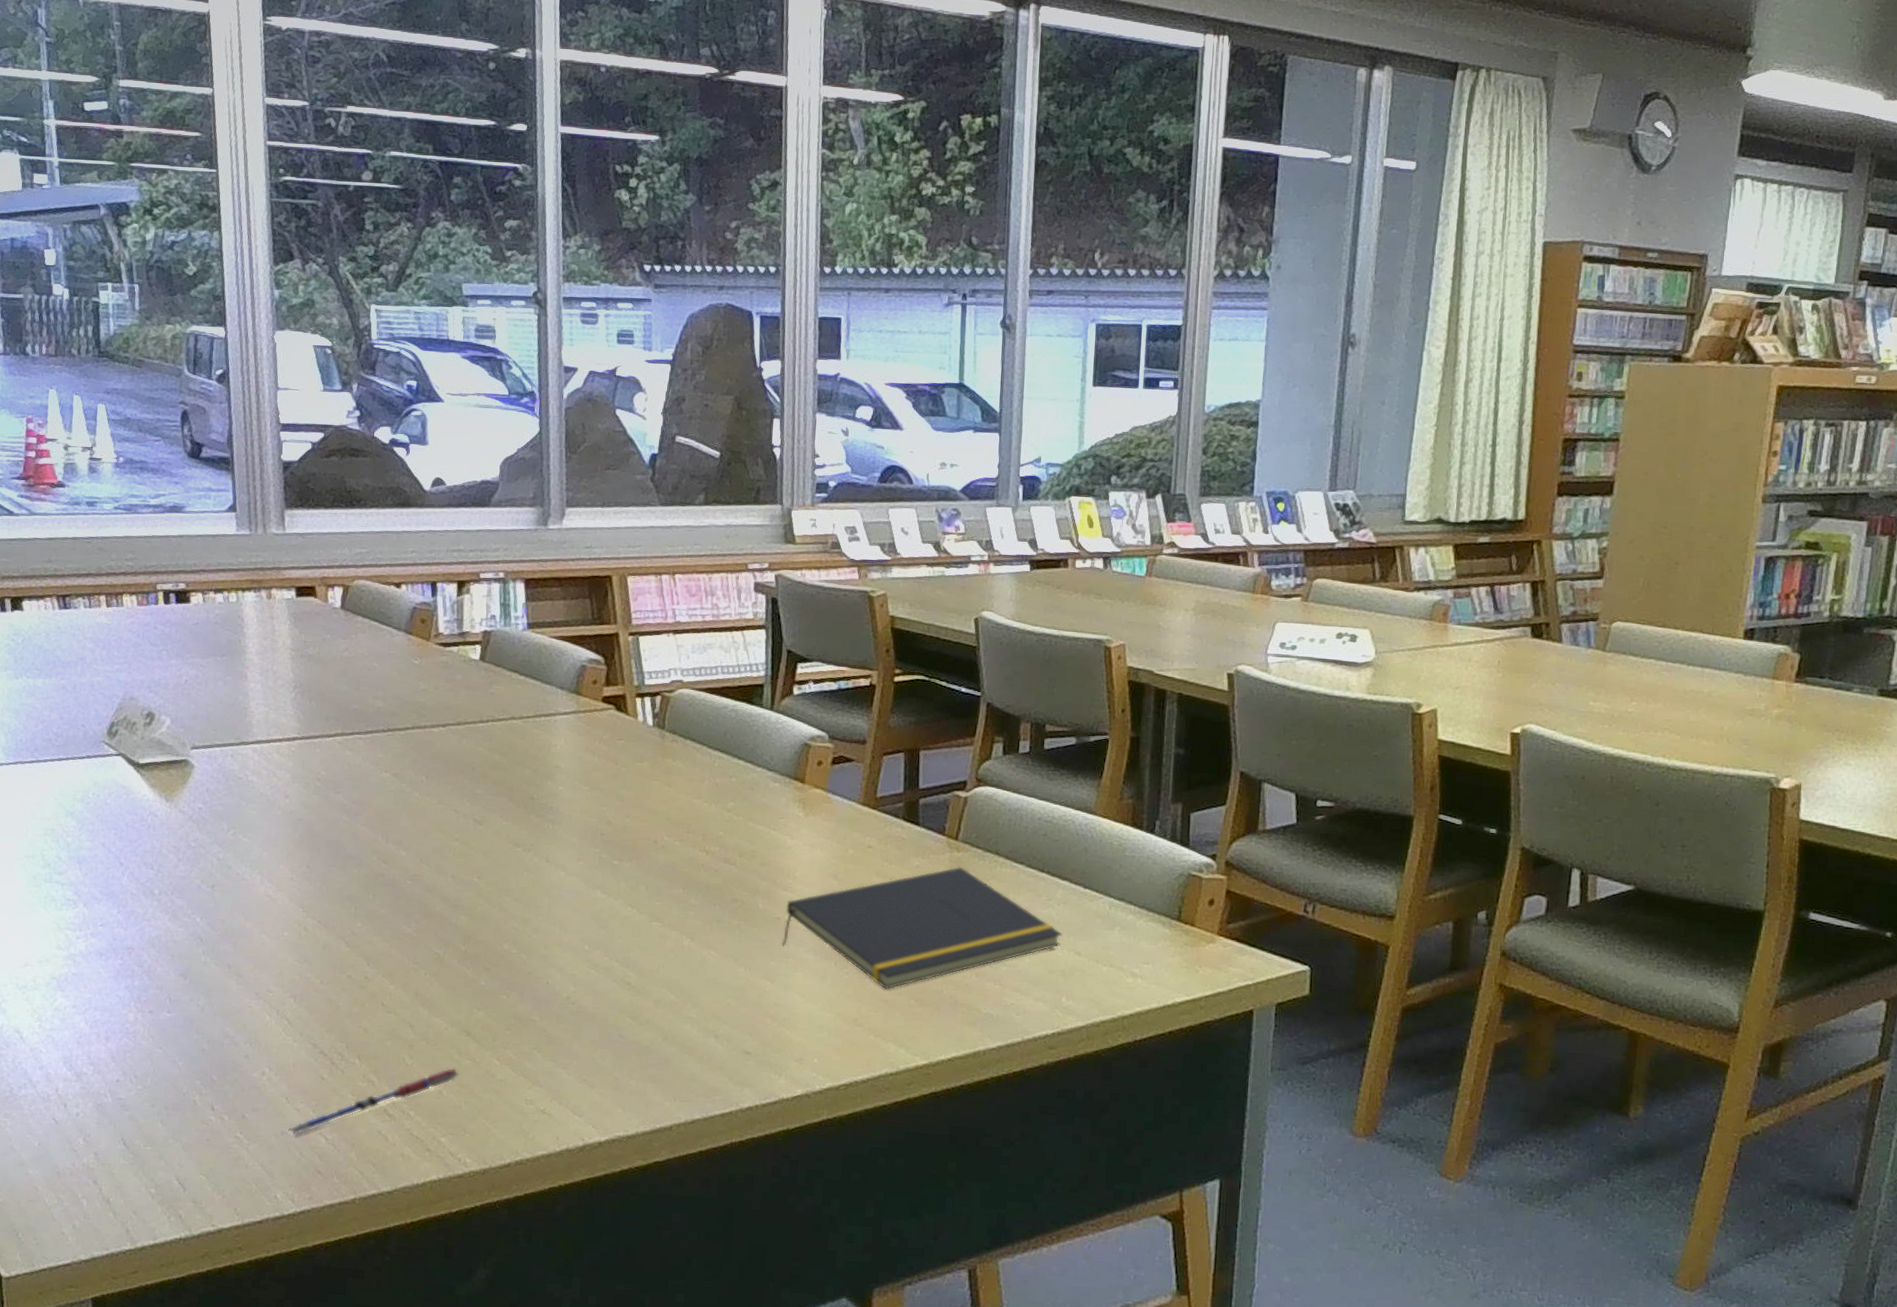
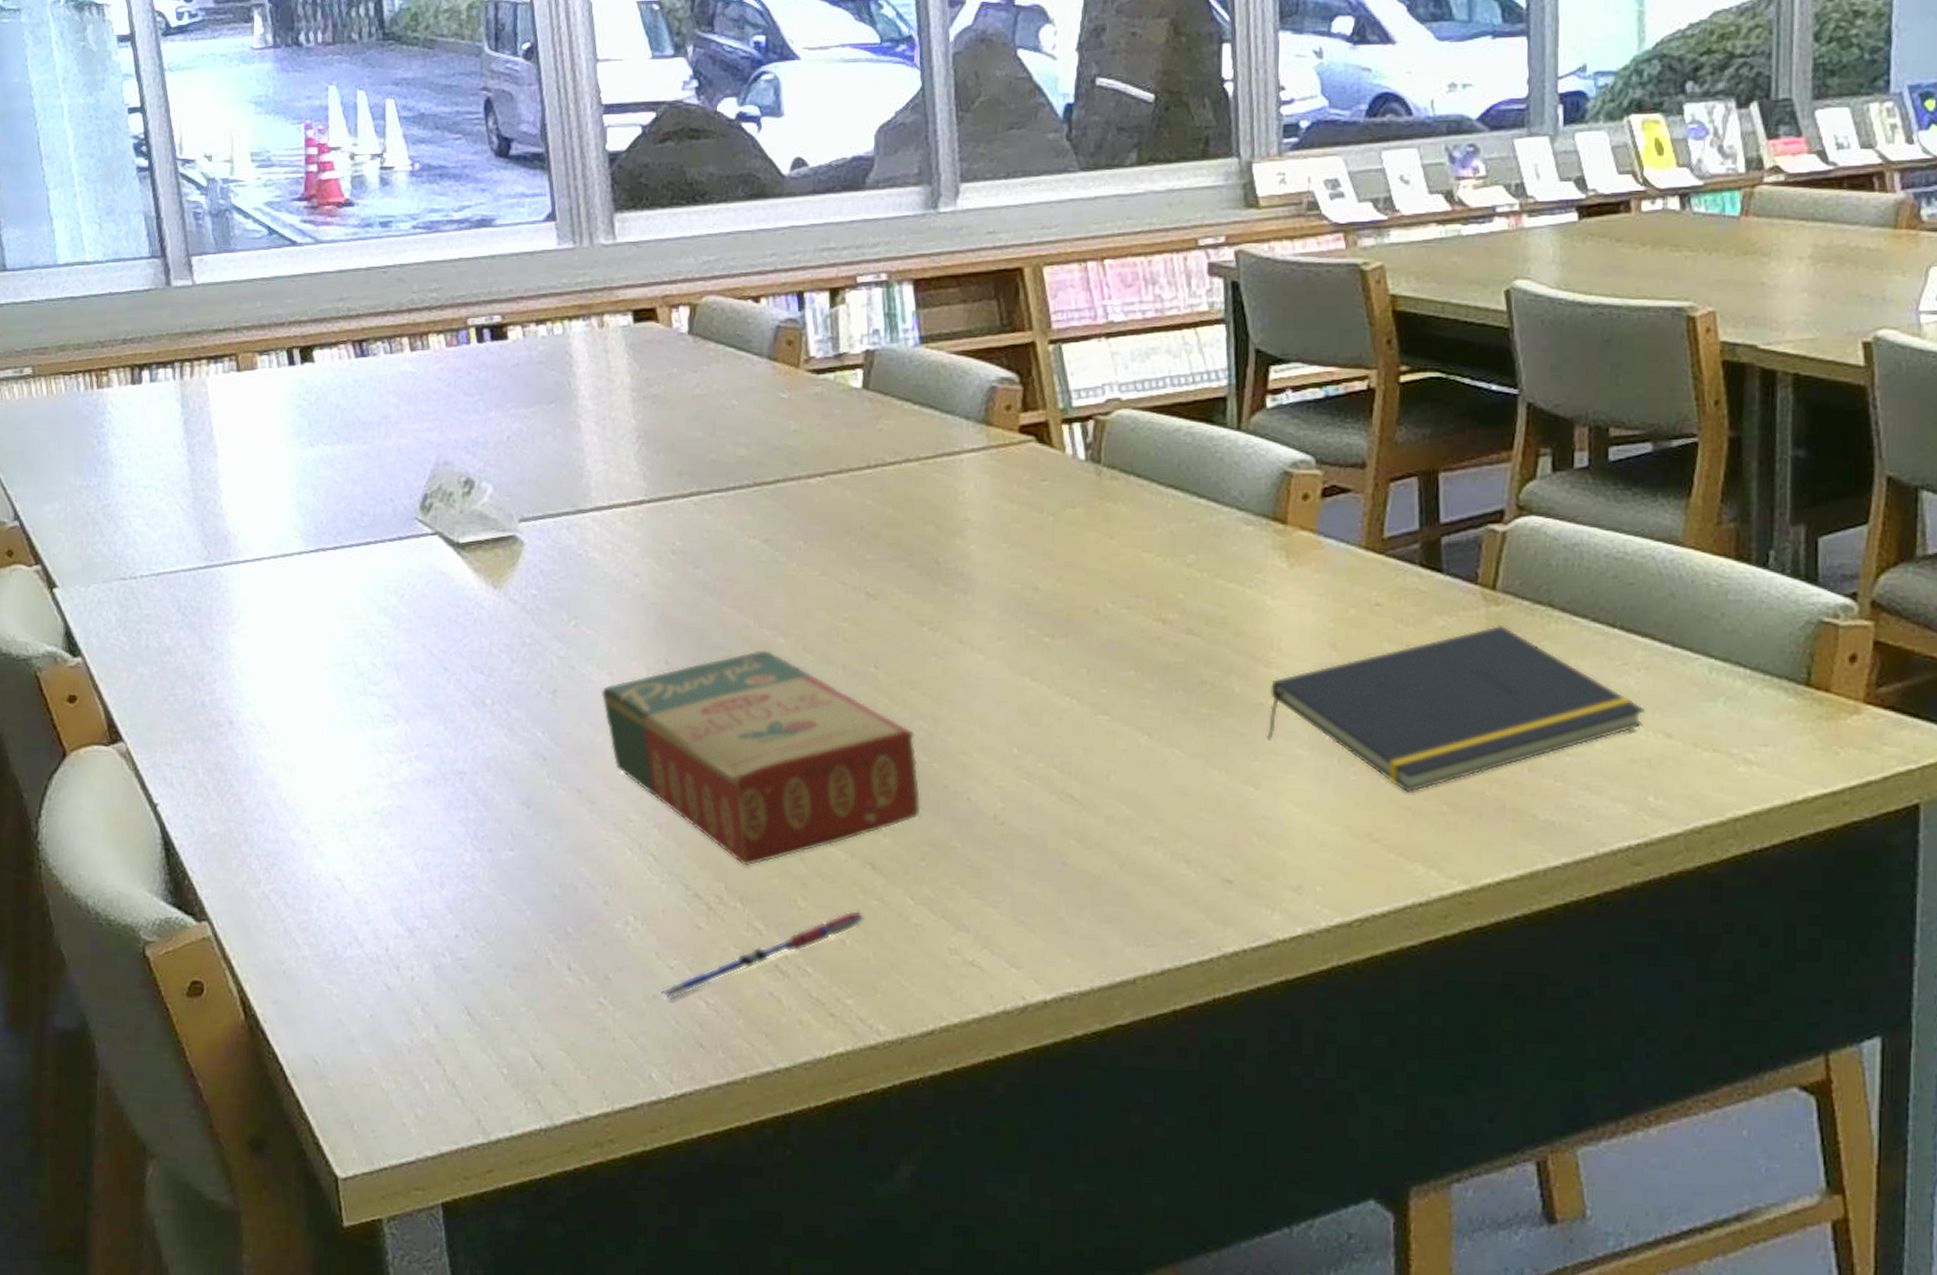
book: none [251,859,509,1031] -> present [601,649,921,866]

